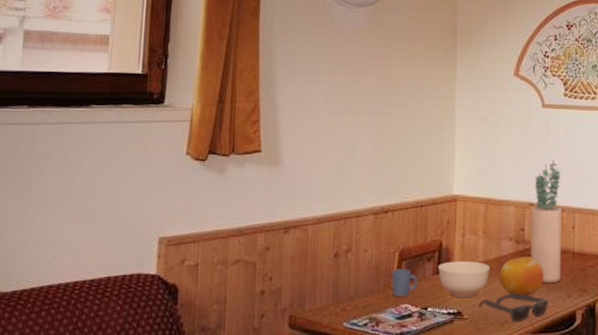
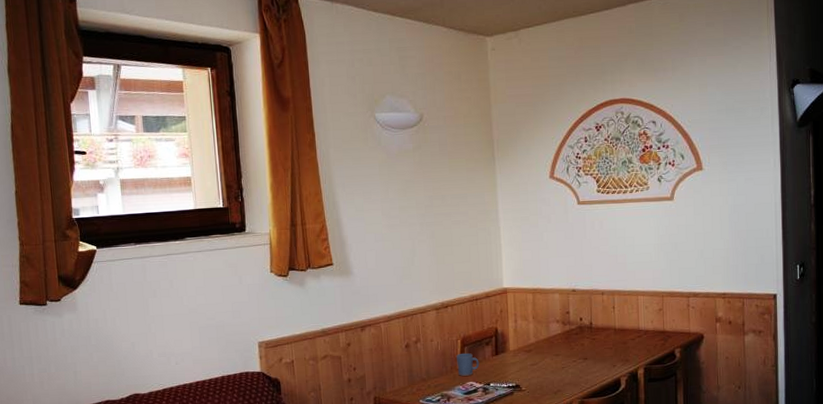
bowl: present [438,261,489,298] -> none [496,343,541,374]
glasses: present [478,292,549,322] -> none [534,366,595,390]
fruit: present [500,256,544,296] -> none [550,335,590,369]
vase: present [530,160,562,284] -> none [574,250,605,357]

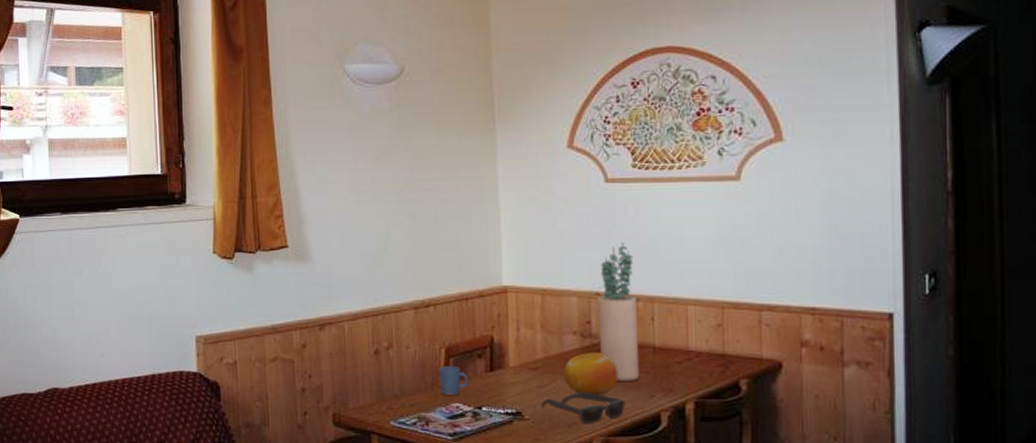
glasses: none [534,366,595,390] -> present [540,391,626,423]
fruit: none [550,335,590,369] -> present [564,351,619,396]
vase: none [574,250,605,357] -> present [597,243,640,382]

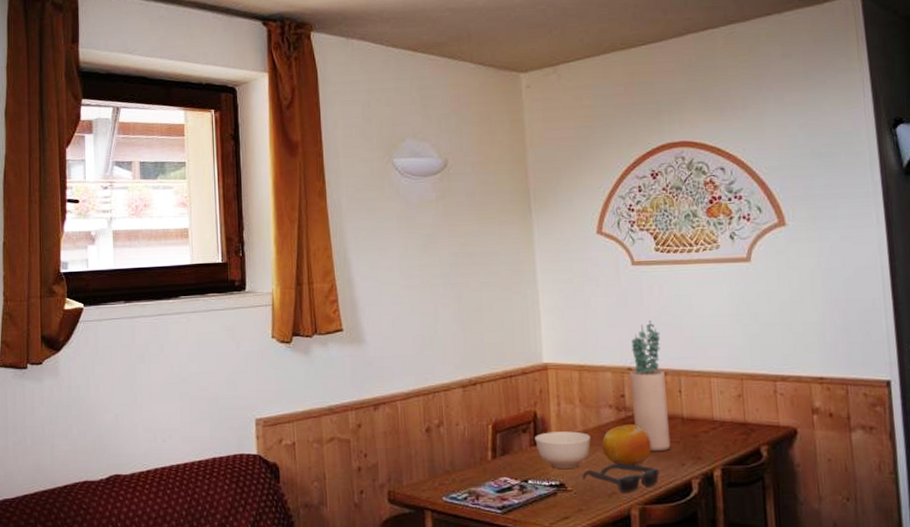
mug: present [438,365,469,395] -> none [486,441,515,470]
bowl: none [491,358,551,397] -> present [535,431,591,470]

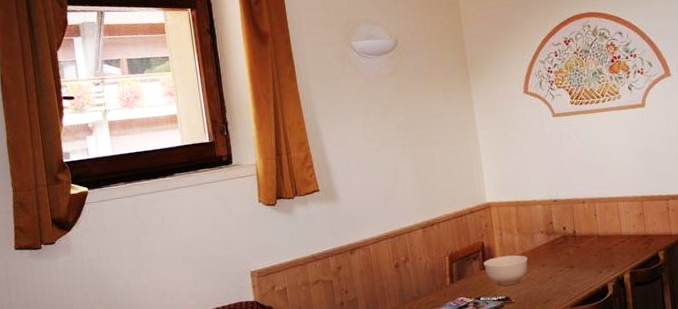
glasses: present [582,462,660,493] -> none [522,275,583,299]
fruit: present [602,423,652,466] -> none [537,244,576,278]
vase: present [630,320,671,452] -> none [556,160,591,265]

